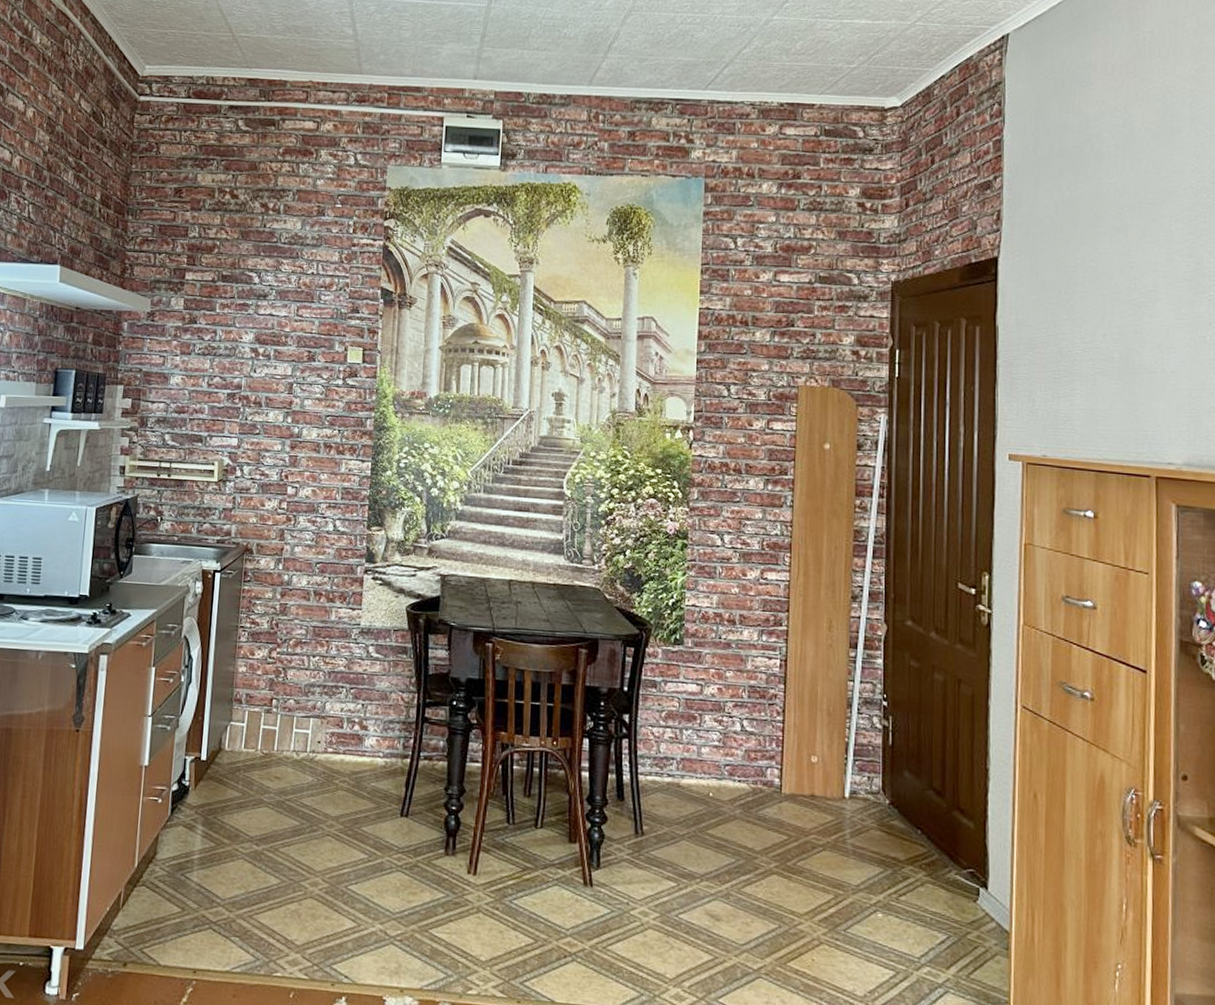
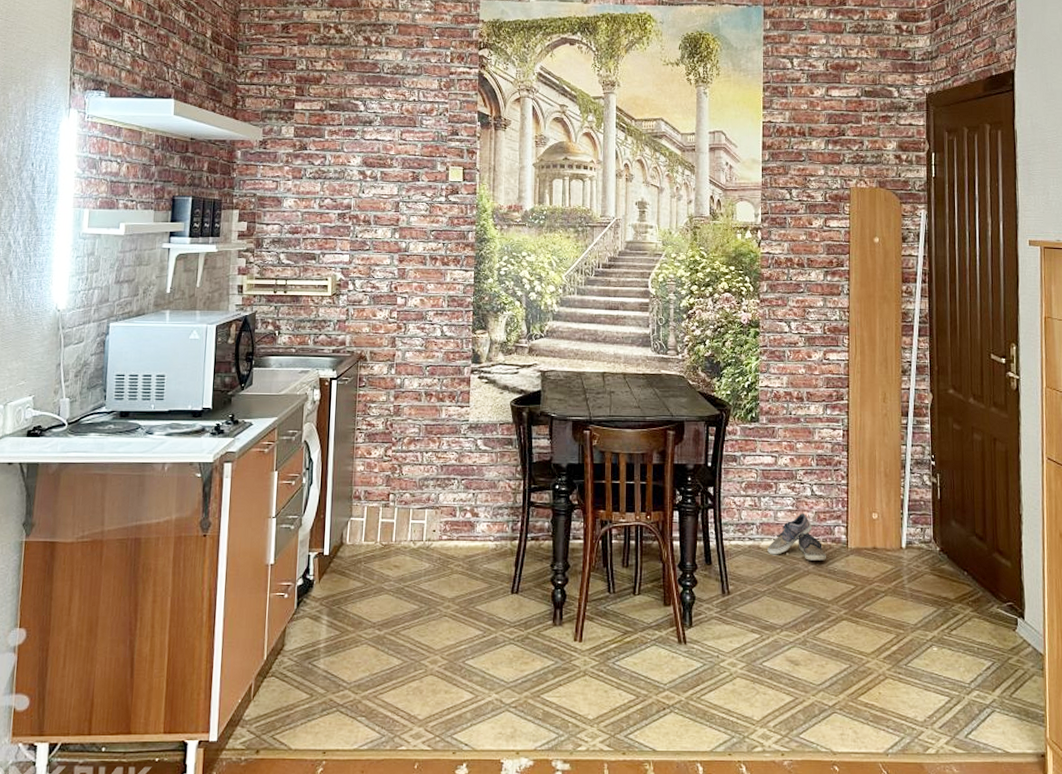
shoe: none [688,749,756,806] -> present [767,512,826,561]

